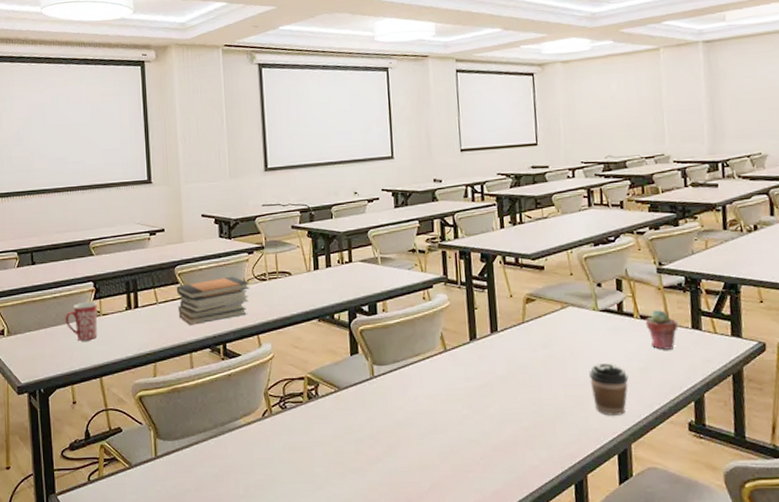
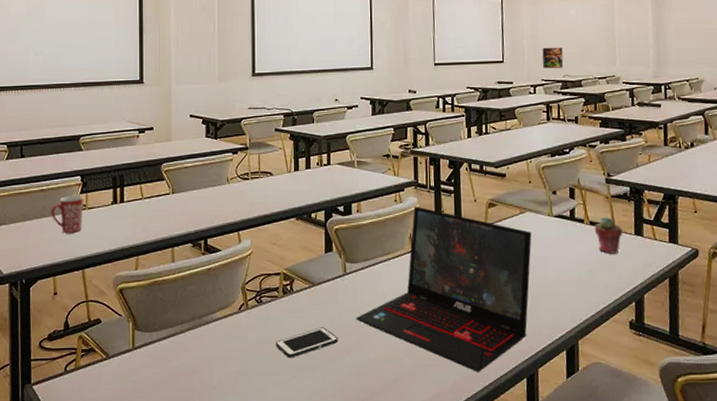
book stack: present [176,276,249,325] -> none [162,174,232,220]
cell phone: none [303,433,369,466] -> present [276,327,338,358]
laptop: none [386,303,576,479] -> present [356,206,532,372]
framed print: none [580,125,606,150] -> present [542,47,564,69]
coffee cup: present [589,362,629,416] -> none [543,264,578,314]

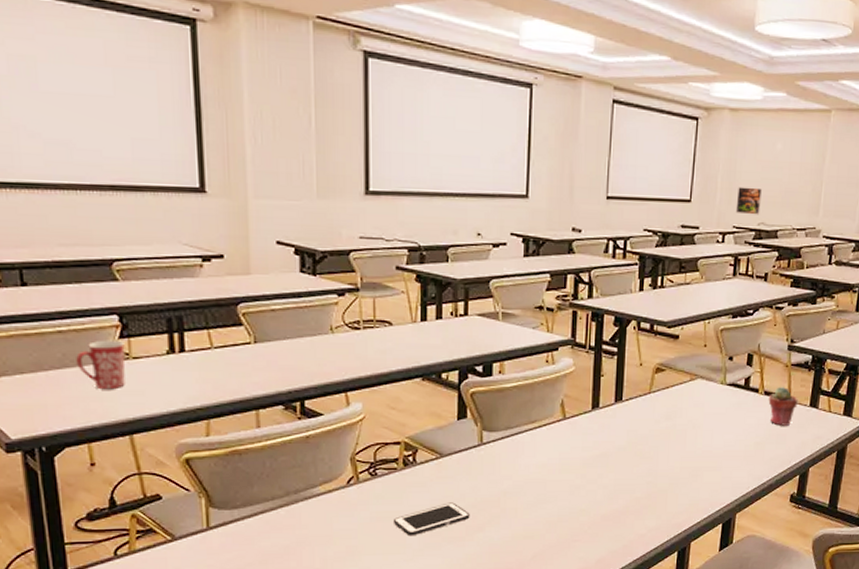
laptop: present [356,206,532,372] -> none [492,368,701,547]

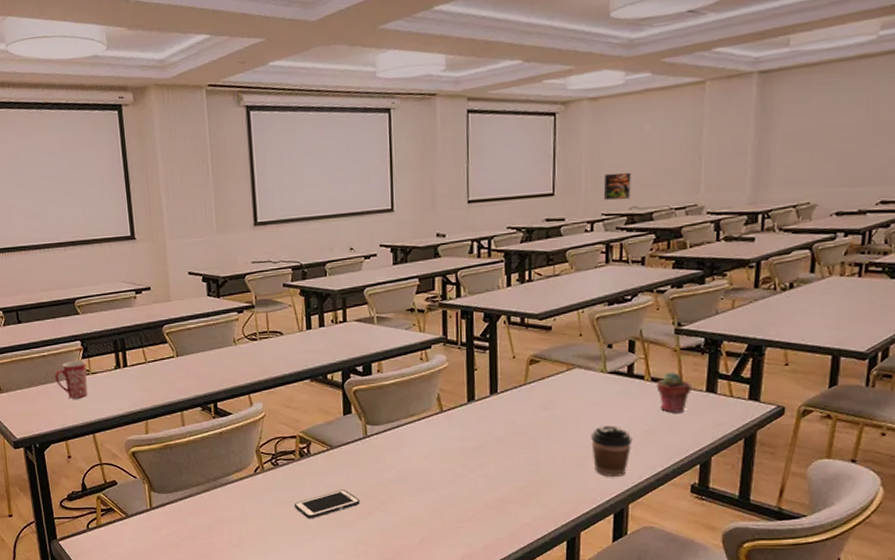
coffee cup: none [707,436,744,487] -> present [591,424,633,477]

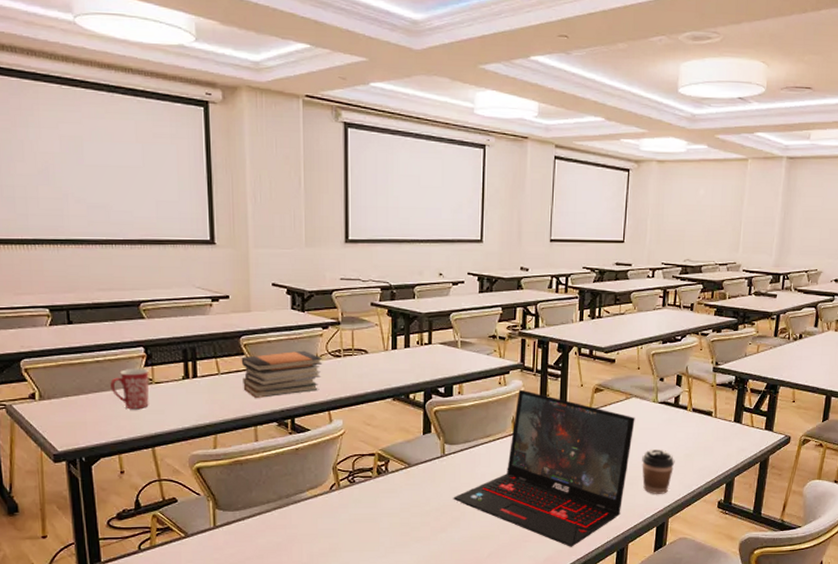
book stack: none [164,335,239,384] -> present [241,350,322,398]
cell phone: present [295,489,360,519] -> none [369,506,434,536]
laptop: none [378,364,580,535] -> present [453,389,635,547]
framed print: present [603,172,632,201] -> none [664,228,688,253]
potted succulent: present [656,373,691,413] -> none [696,405,723,439]

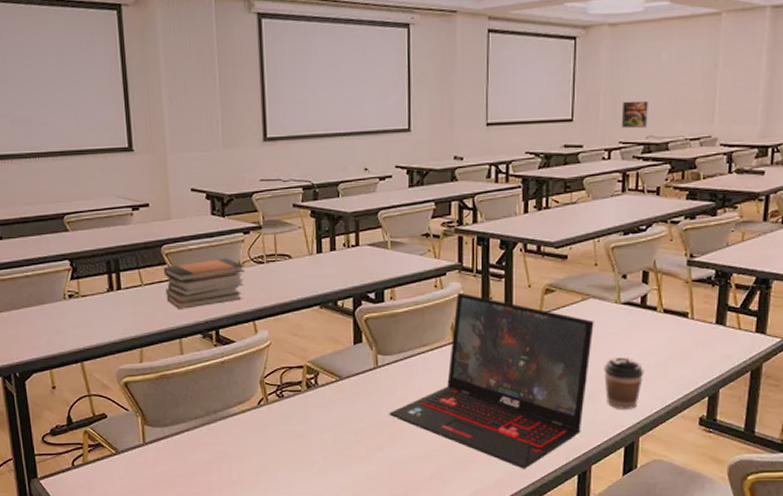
mug: present [110,368,149,410] -> none [39,281,76,324]
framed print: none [664,228,688,253] -> present [621,100,650,129]

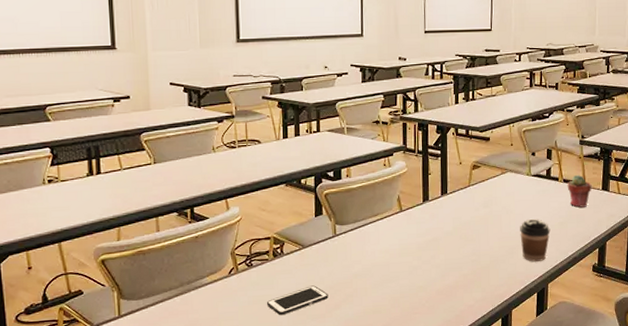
book stack: present [163,257,245,309] -> none [142,143,218,190]
cell phone: none [300,423,369,454] -> present [267,285,328,316]
laptop: present [389,292,594,469] -> none [345,169,511,317]
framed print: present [621,100,650,129] -> none [528,16,549,38]
potted succulent: none [668,304,702,345] -> present [567,175,592,208]

